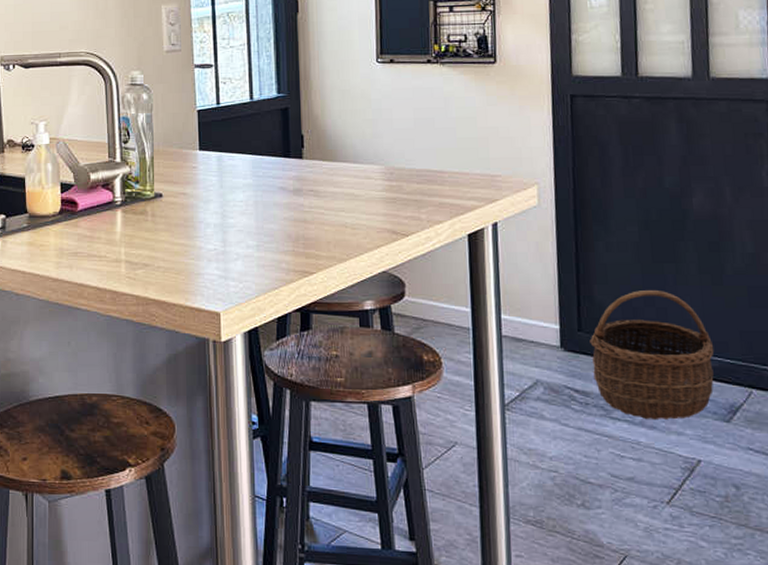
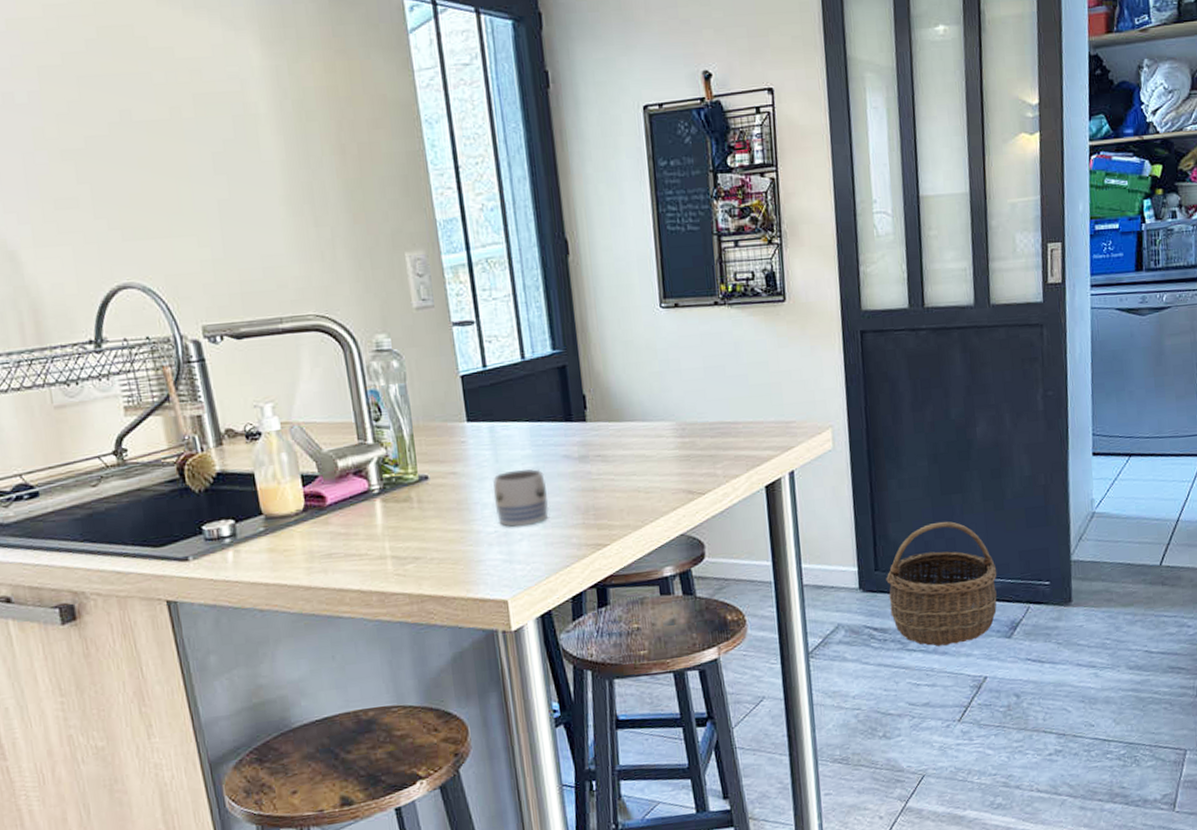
mug: none [216,196,264,246] -> present [493,469,549,527]

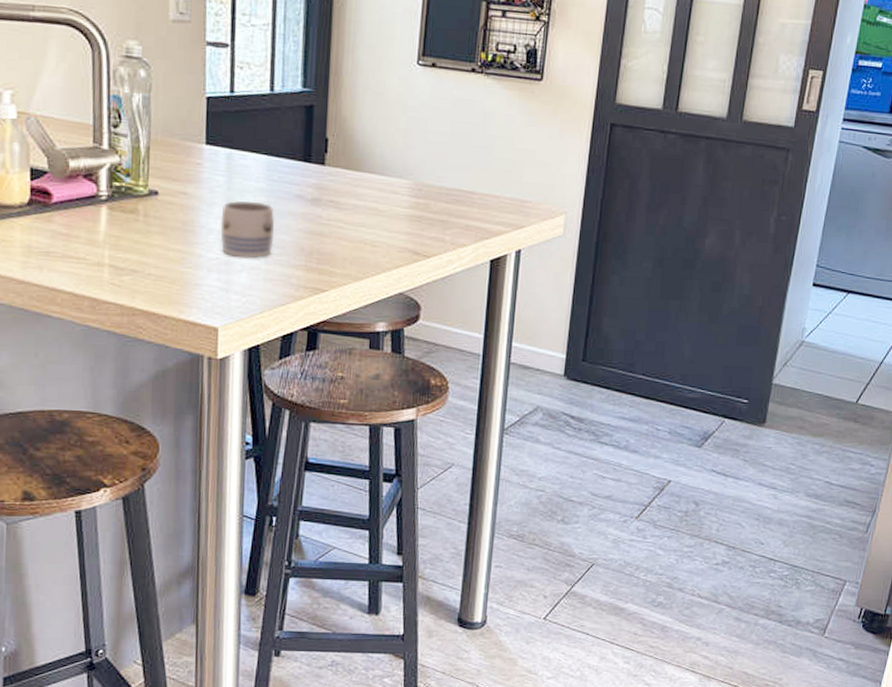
wicker basket: present [886,521,997,646] -> none [590,325,700,445]

